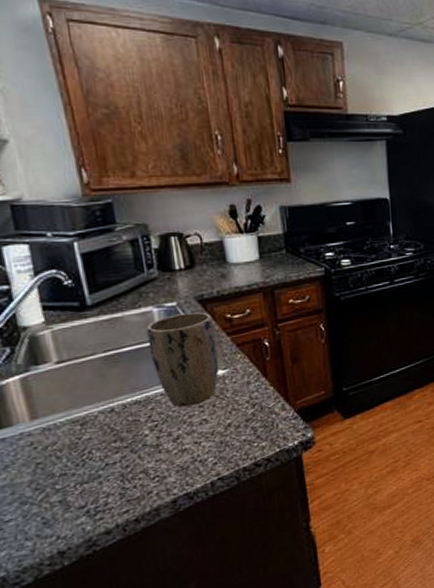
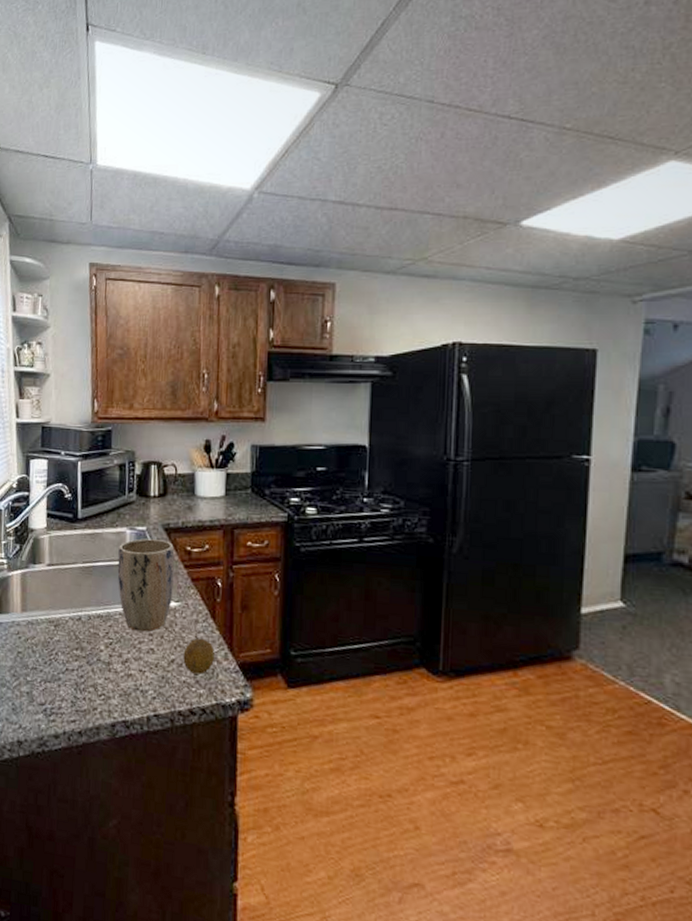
fruit: none [239,396,272,431] -> present [183,638,215,675]

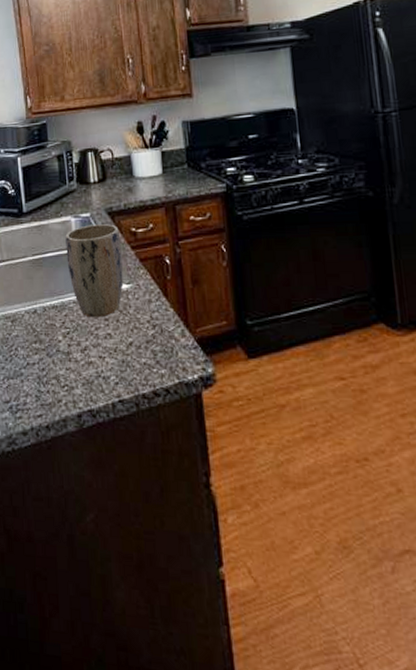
fruit: present [183,638,215,675] -> none [140,318,172,354]

